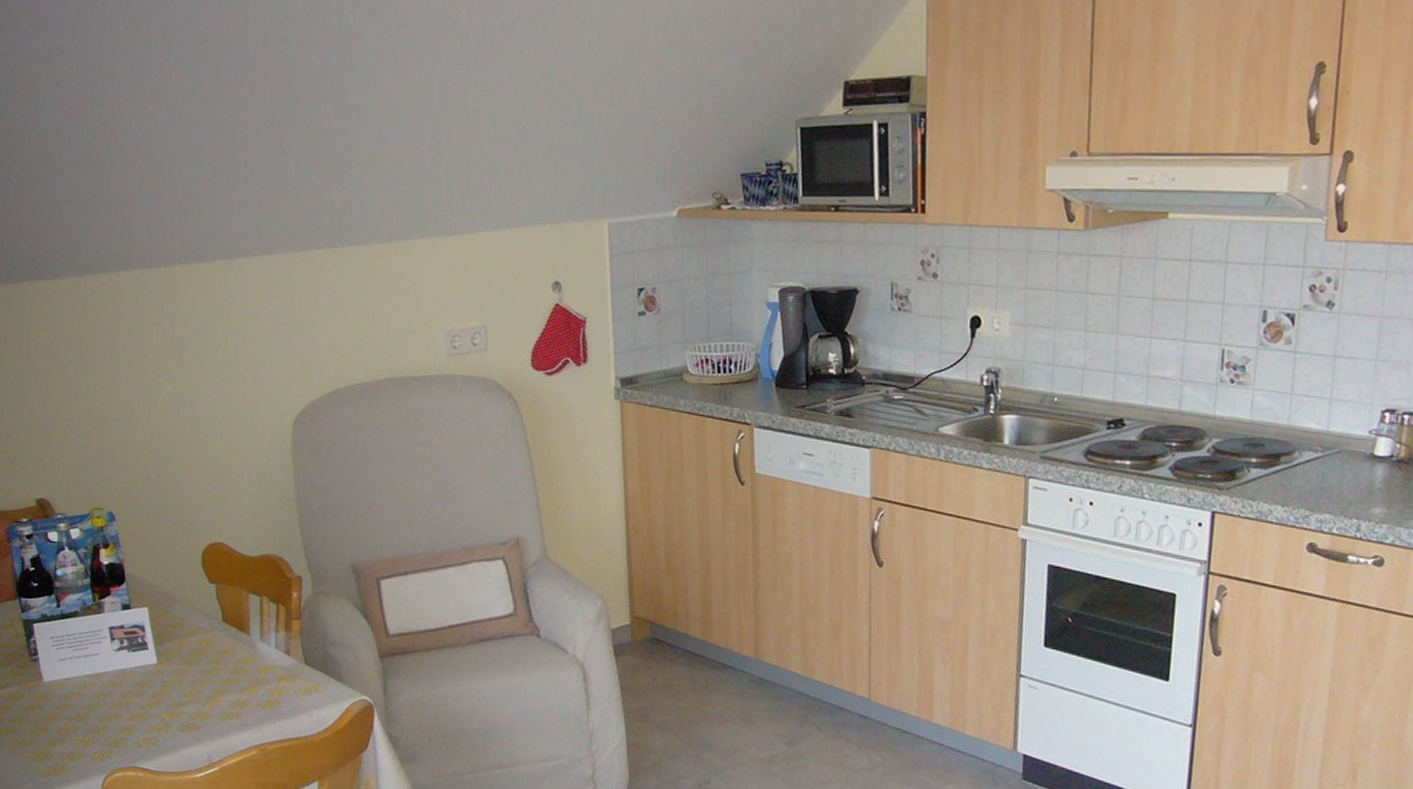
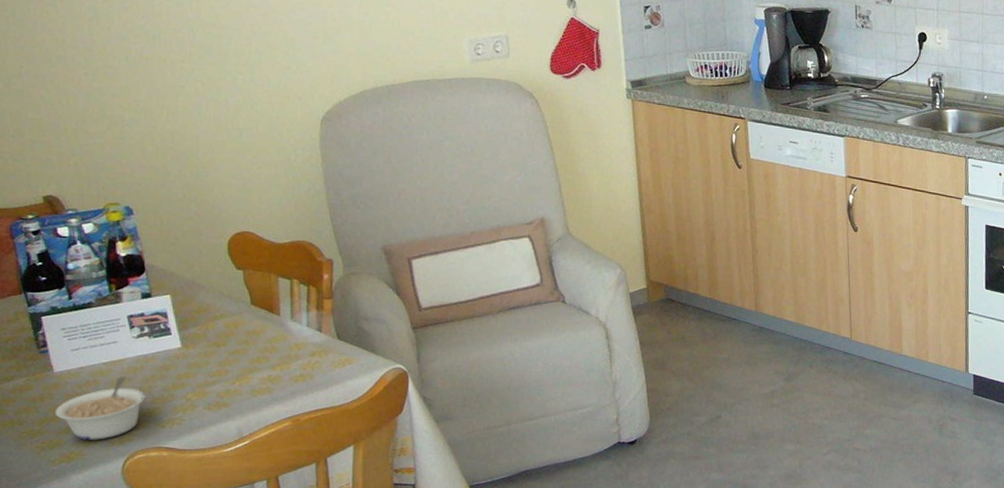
legume: none [45,690,124,755] -> present [56,376,145,440]

